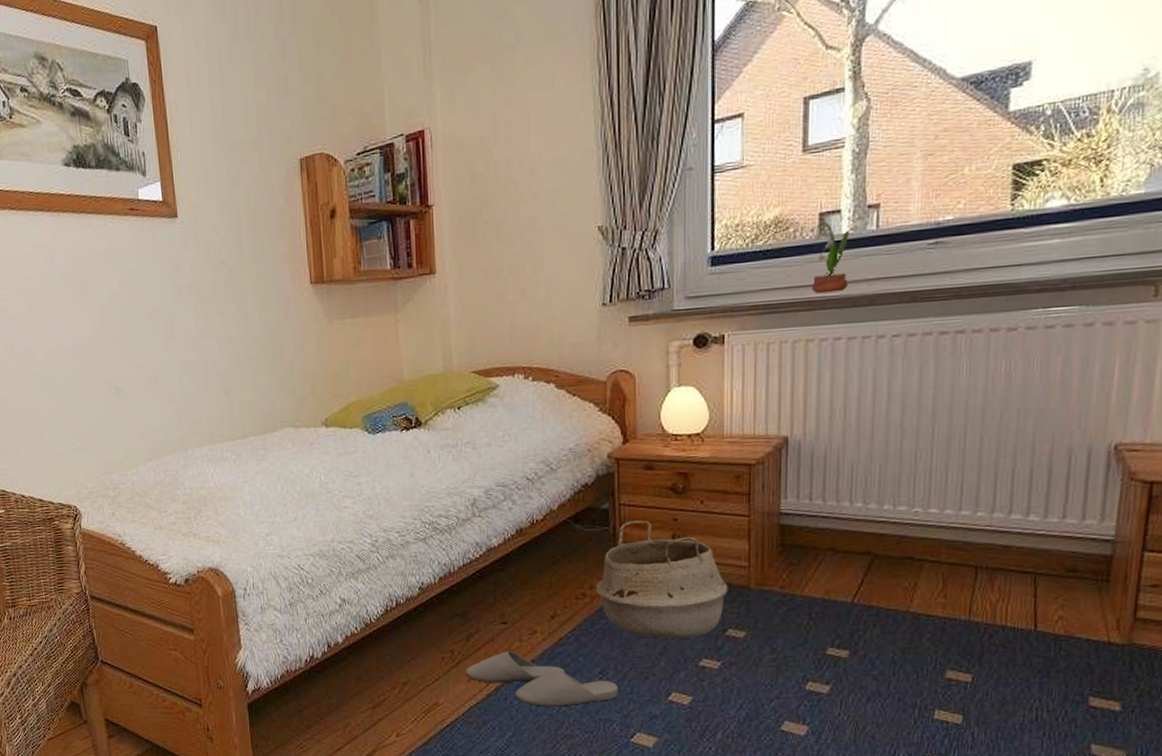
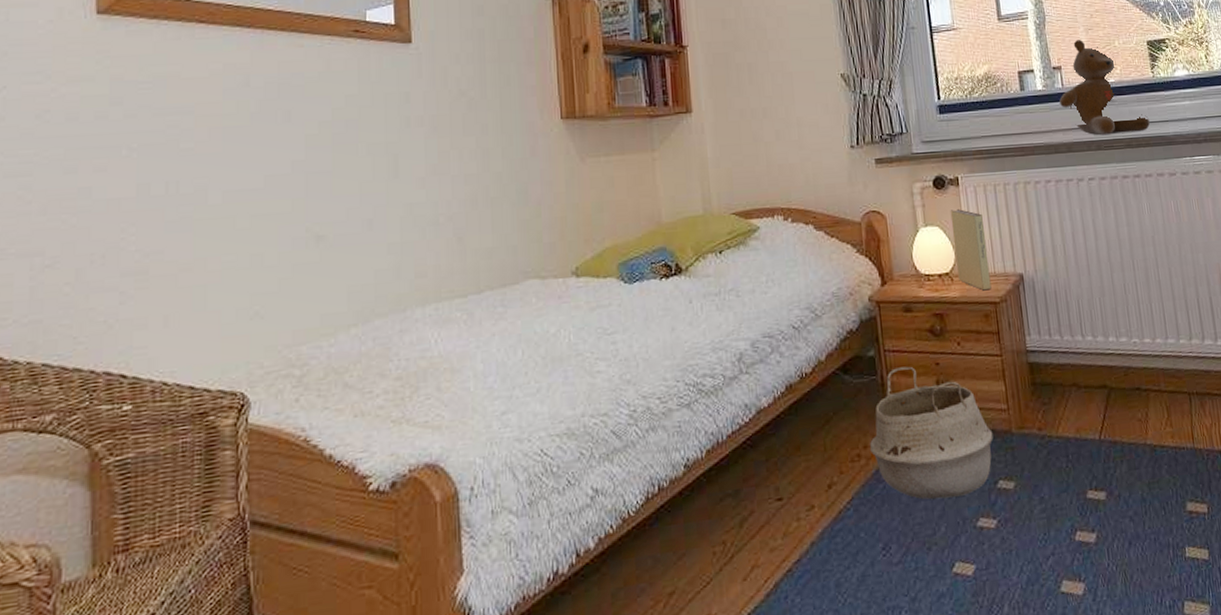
slippers: present [466,650,619,707] -> none [741,533,904,602]
book: none [709,369,749,452] -> present [950,209,992,291]
potted flower: present [809,221,850,294] -> none [1012,78,1049,141]
stuffed bear: none [870,169,995,285] -> present [1059,40,1151,135]

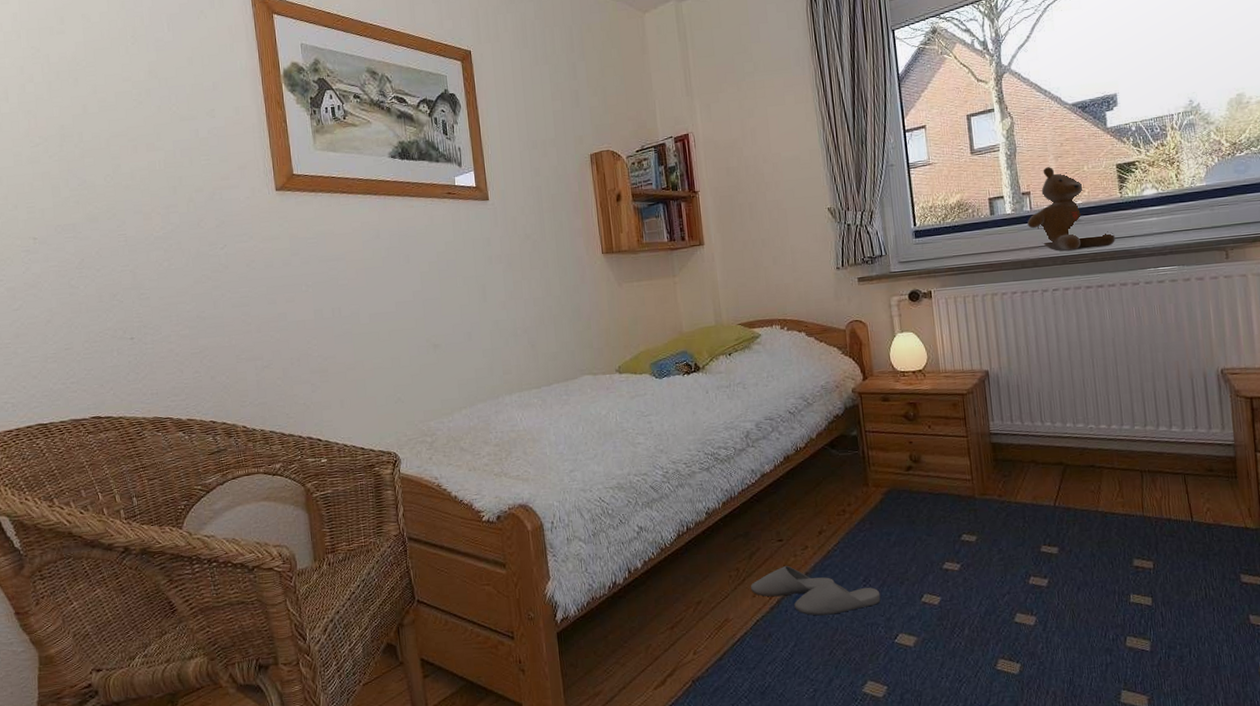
slippers: none [741,533,904,602] -> present [751,565,881,616]
woven basket: present [870,366,994,500] -> none [853,444,959,547]
book: present [950,209,992,291] -> none [923,318,960,385]

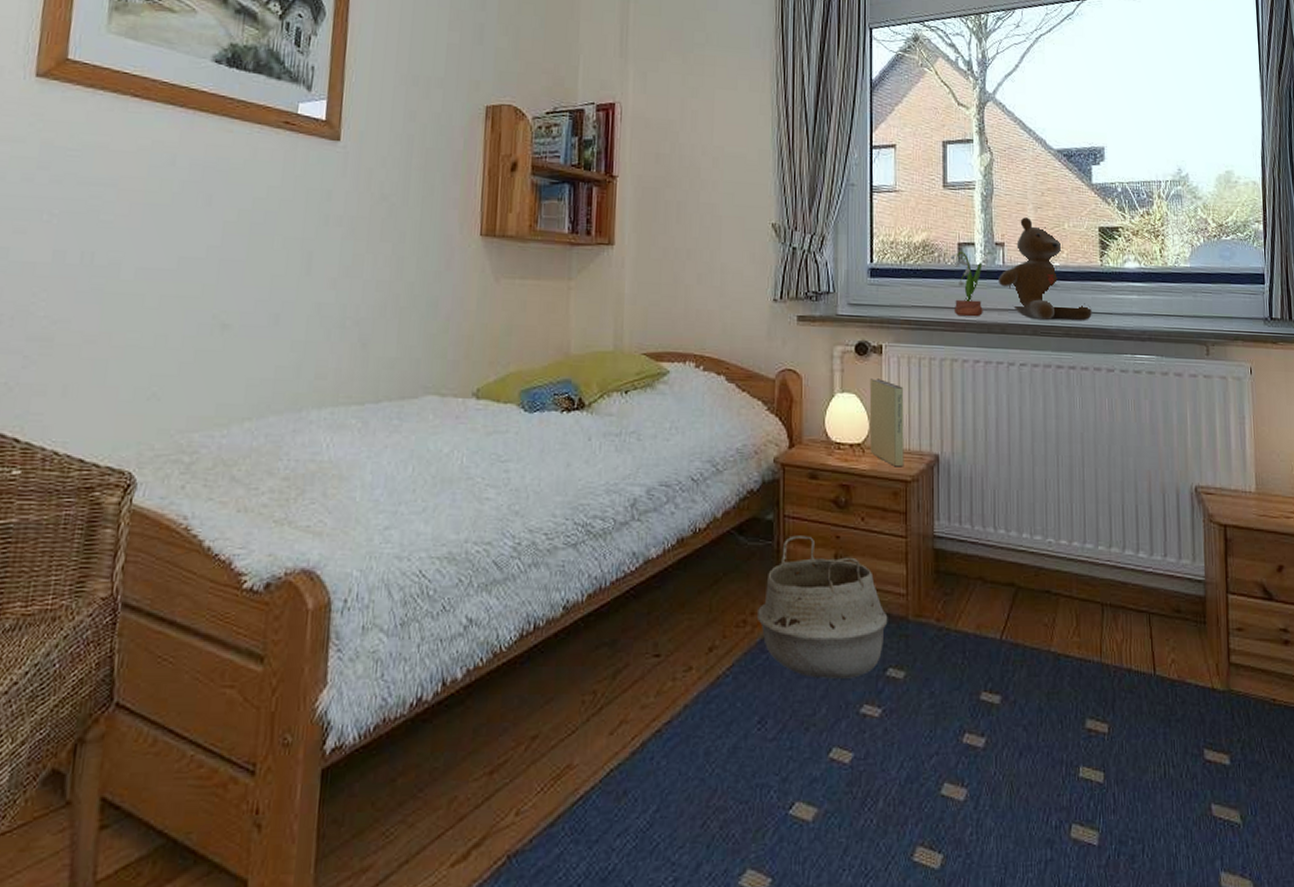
slippers: present [751,565,881,616] -> none [609,692,778,769]
woven basket: none [853,444,959,547] -> present [758,535,888,679]
book: none [923,318,960,385] -> present [869,378,904,467]
potted flower: none [983,204,1016,259] -> present [950,251,983,317]

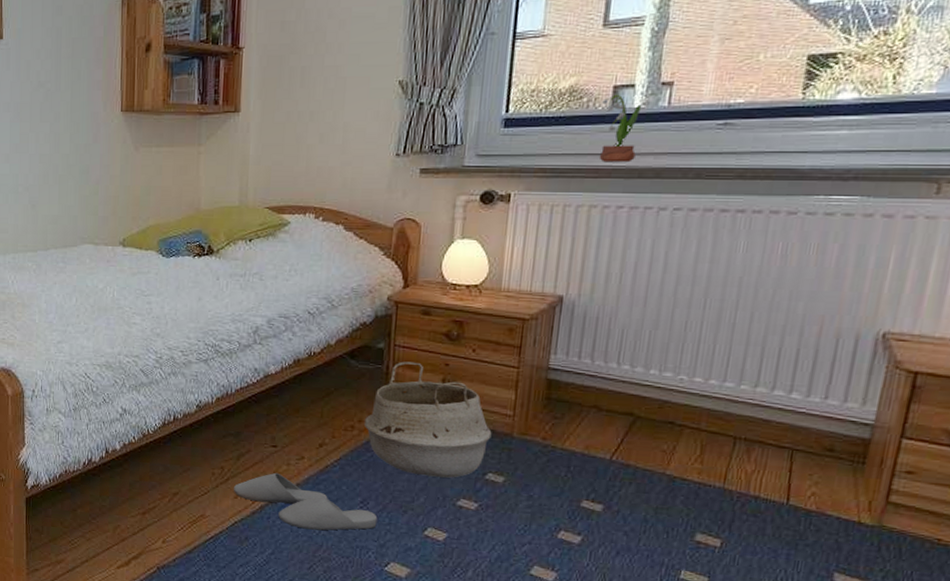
slippers: none [609,692,778,769] -> present [234,472,378,531]
book: present [869,378,904,467] -> none [488,225,530,307]
stuffed bear: present [999,217,1093,322] -> none [659,51,781,163]

